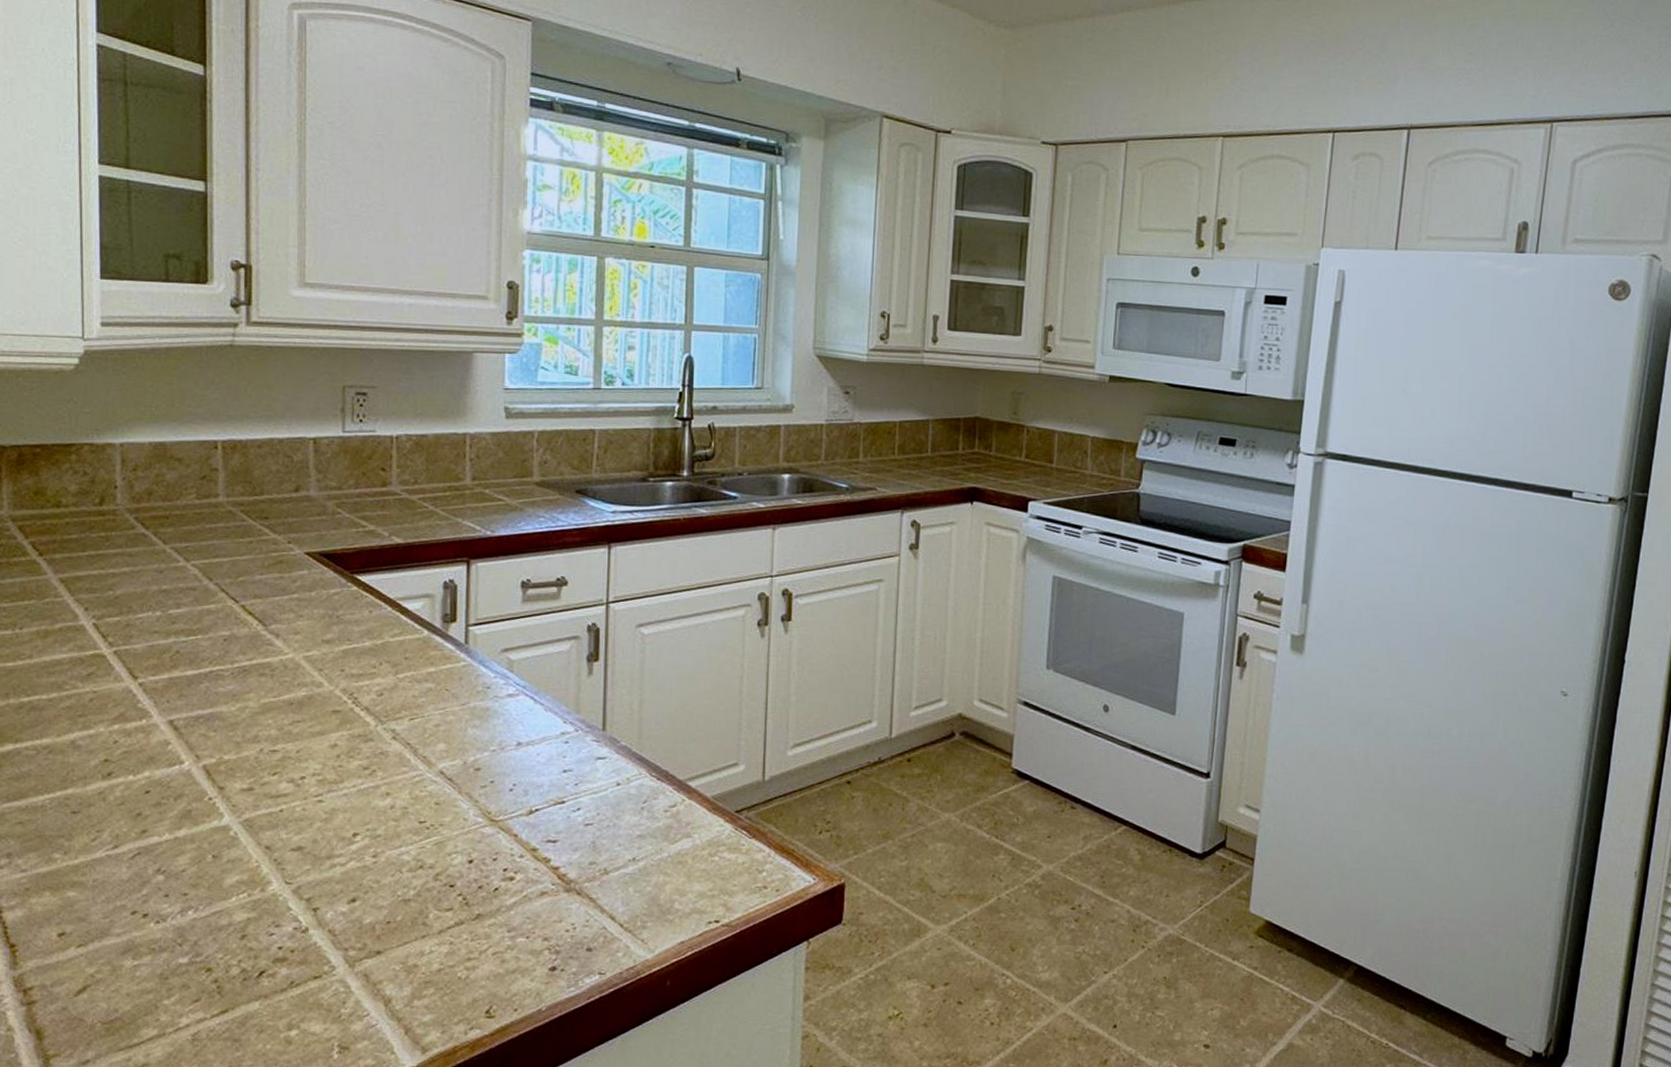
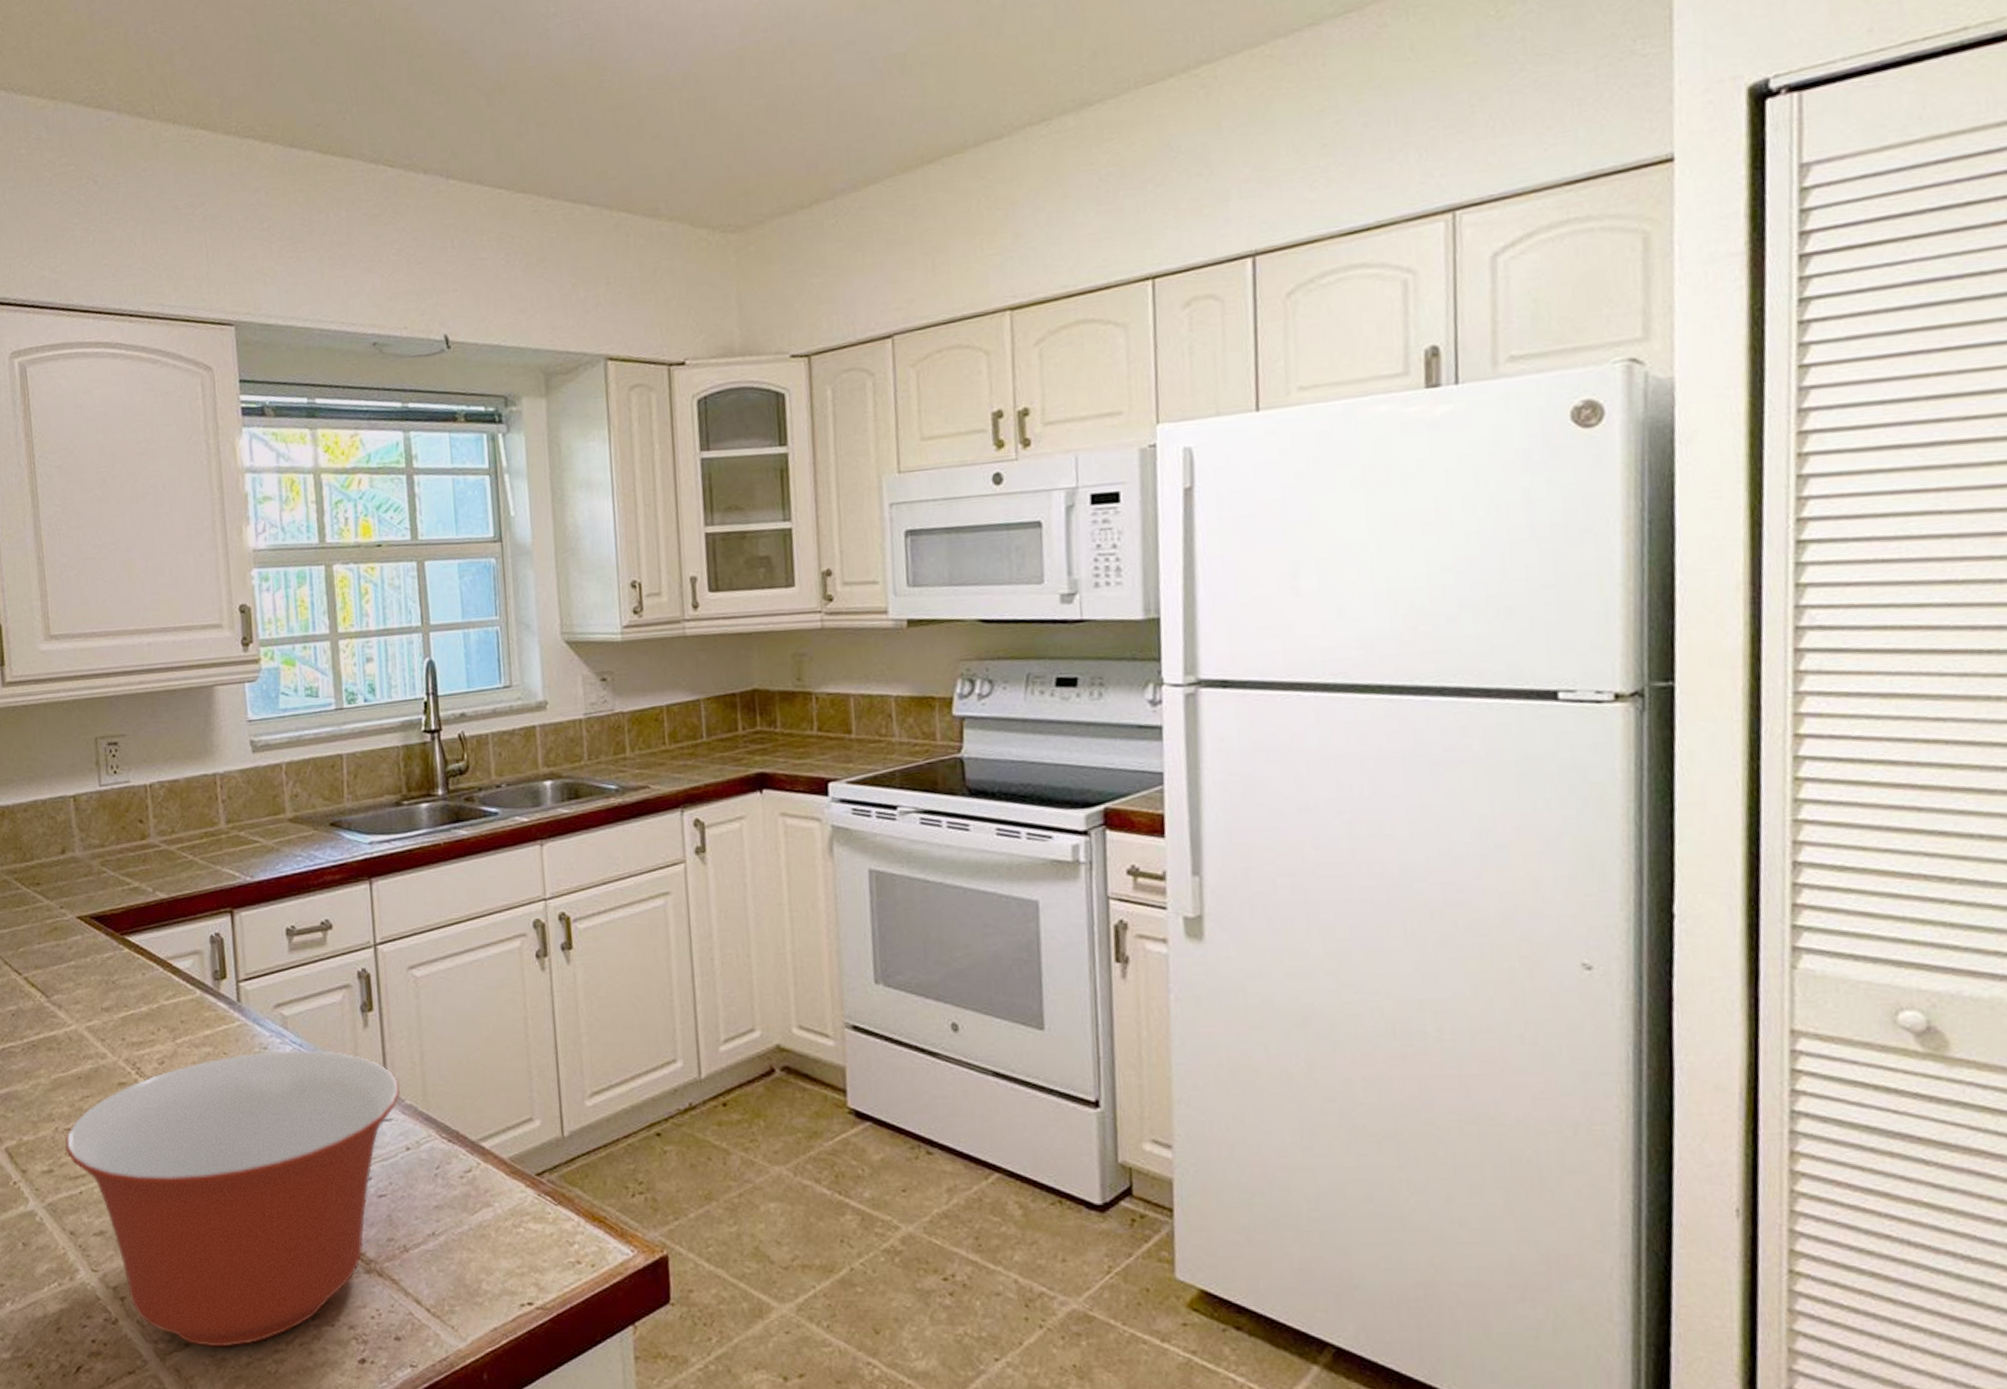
mixing bowl: none [269,691,618,955] -> present [65,1050,401,1347]

